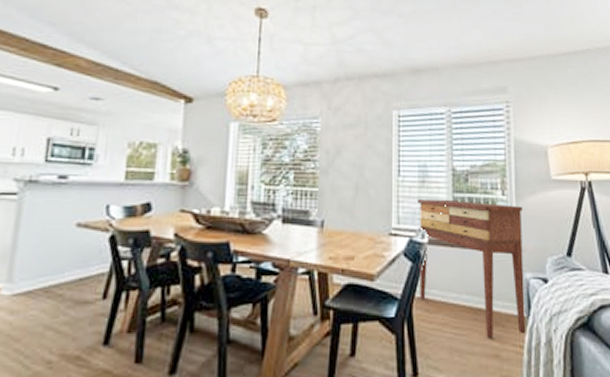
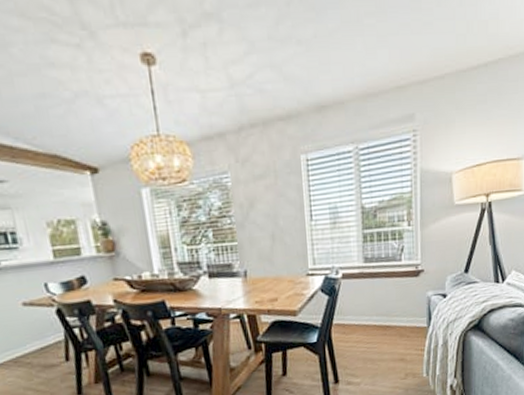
console table: present [416,199,526,338] -> none [329,233,427,348]

